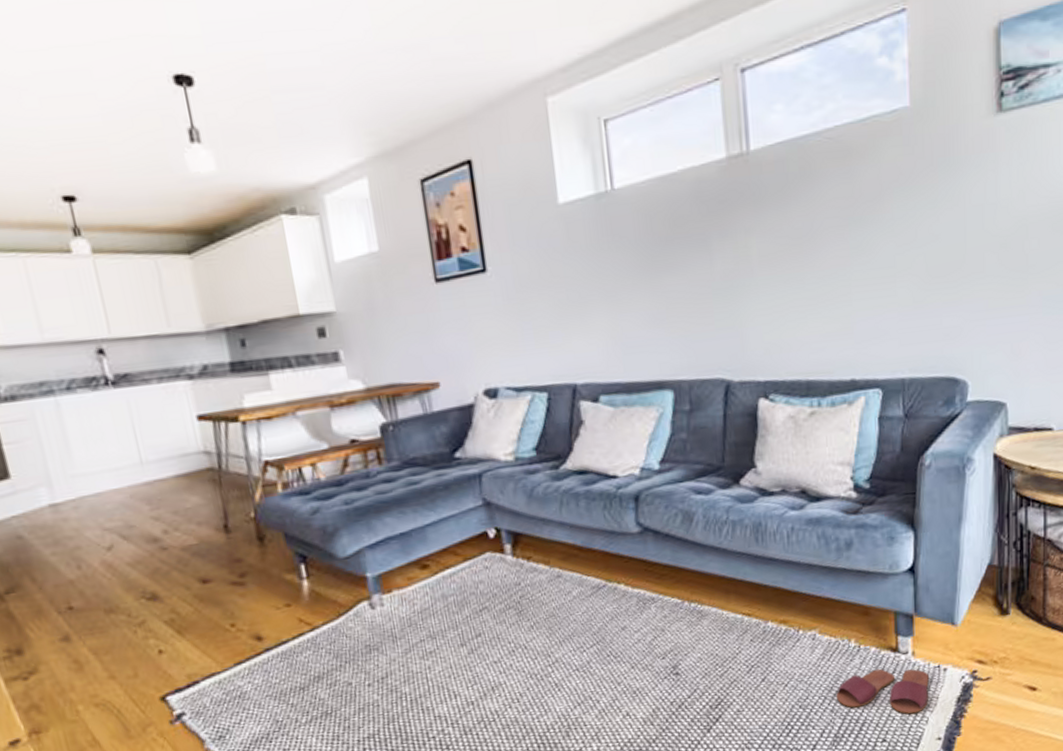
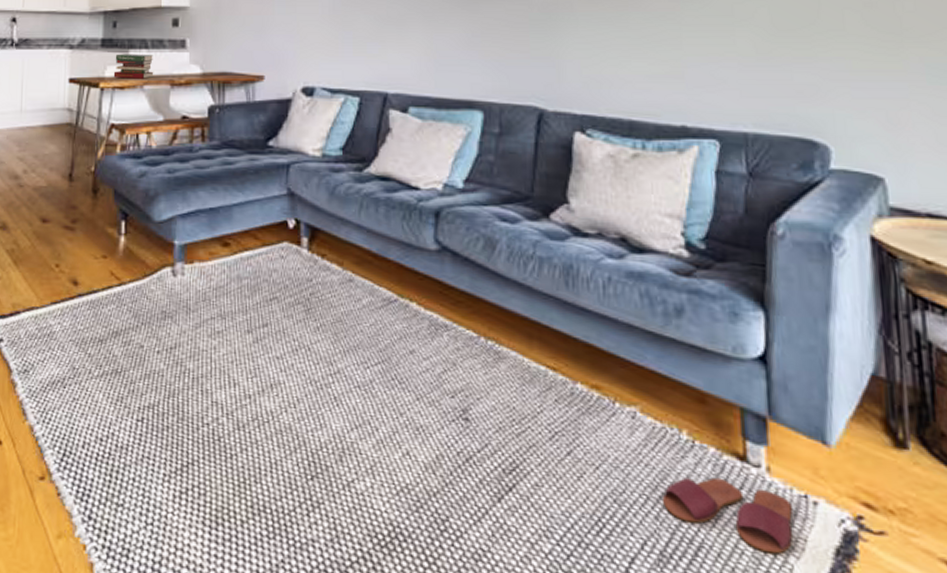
books: none [252,374,307,408] -> present [113,54,154,79]

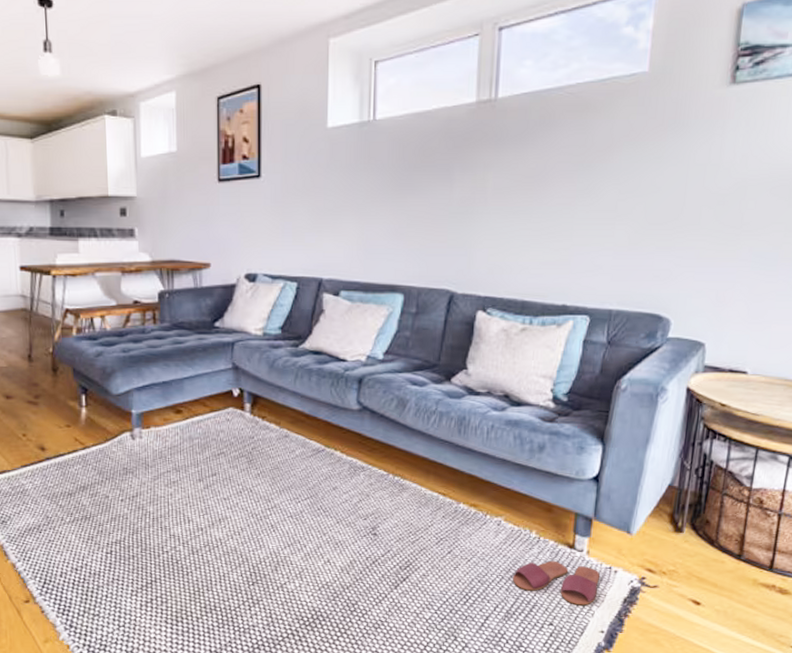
books: present [113,54,154,79] -> none [64,242,105,267]

